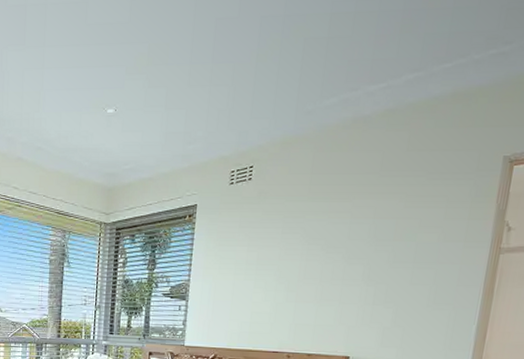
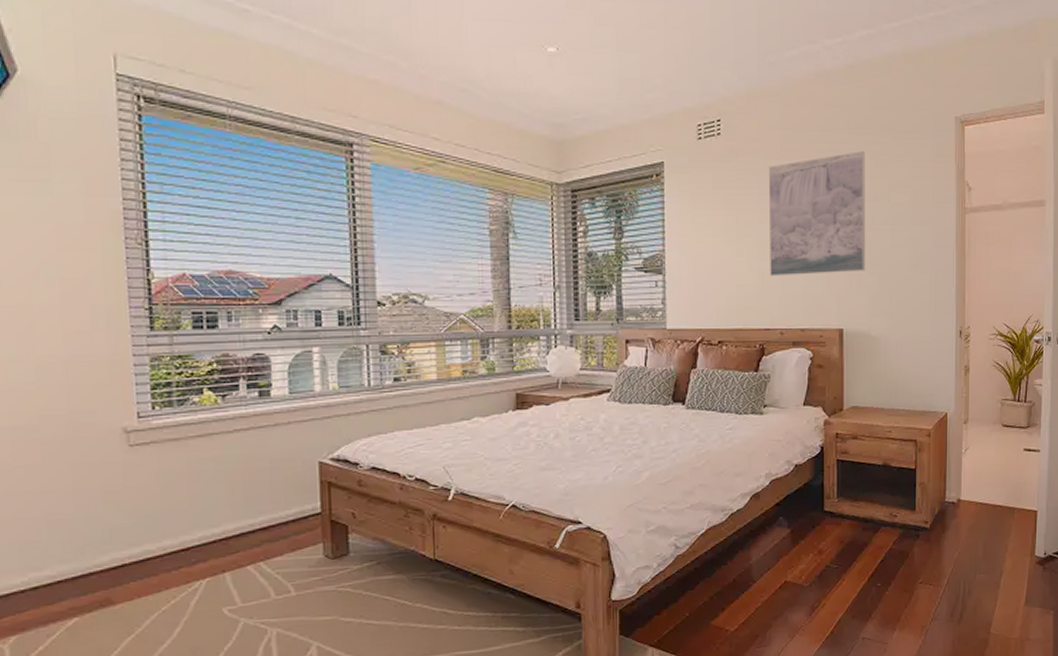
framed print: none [284,193,396,307] -> present [768,151,866,276]

